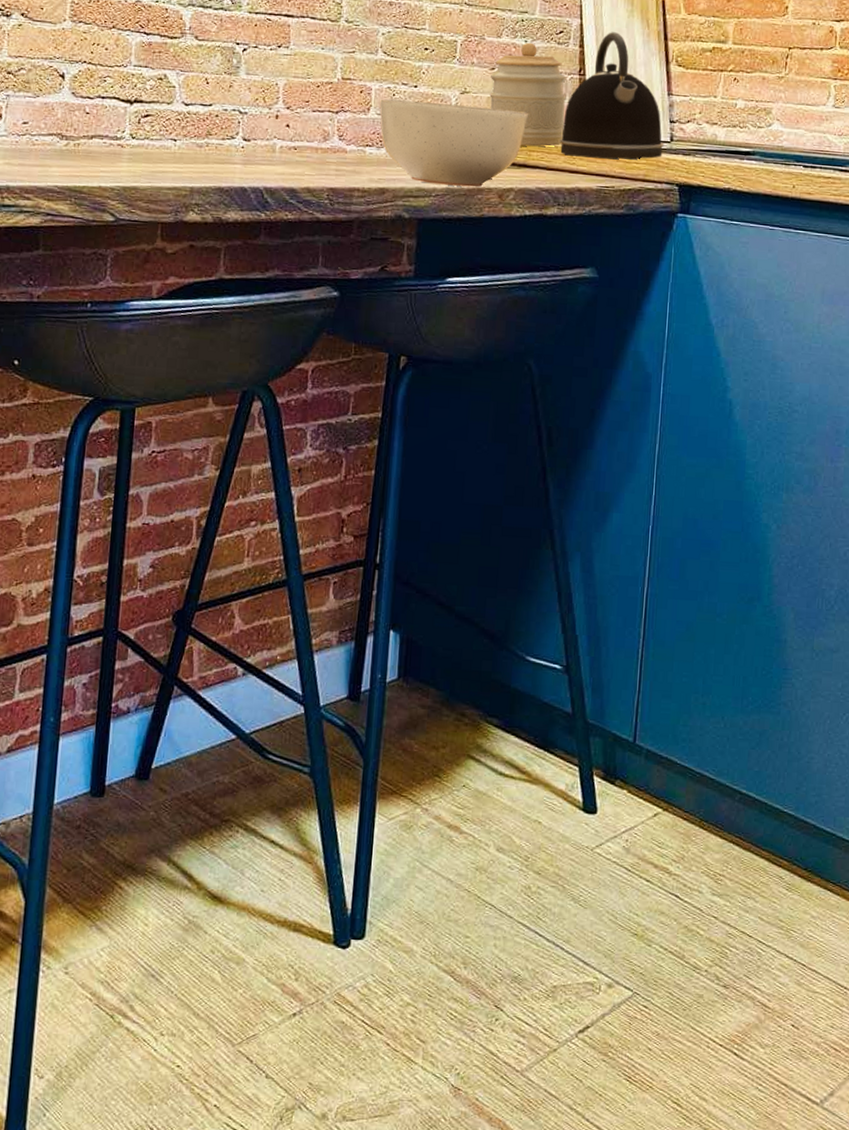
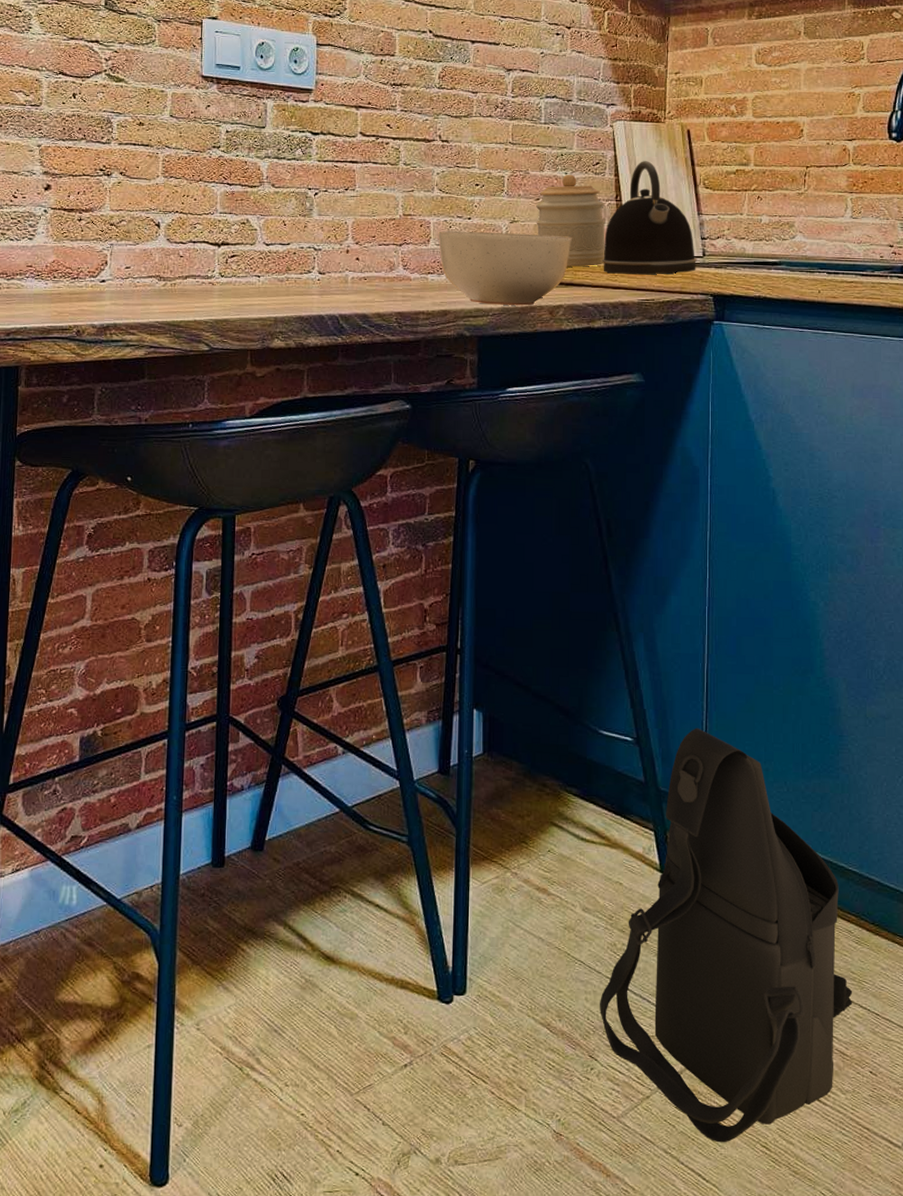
shoulder bag: none [509,656,780,1099] -> present [600,728,853,1143]

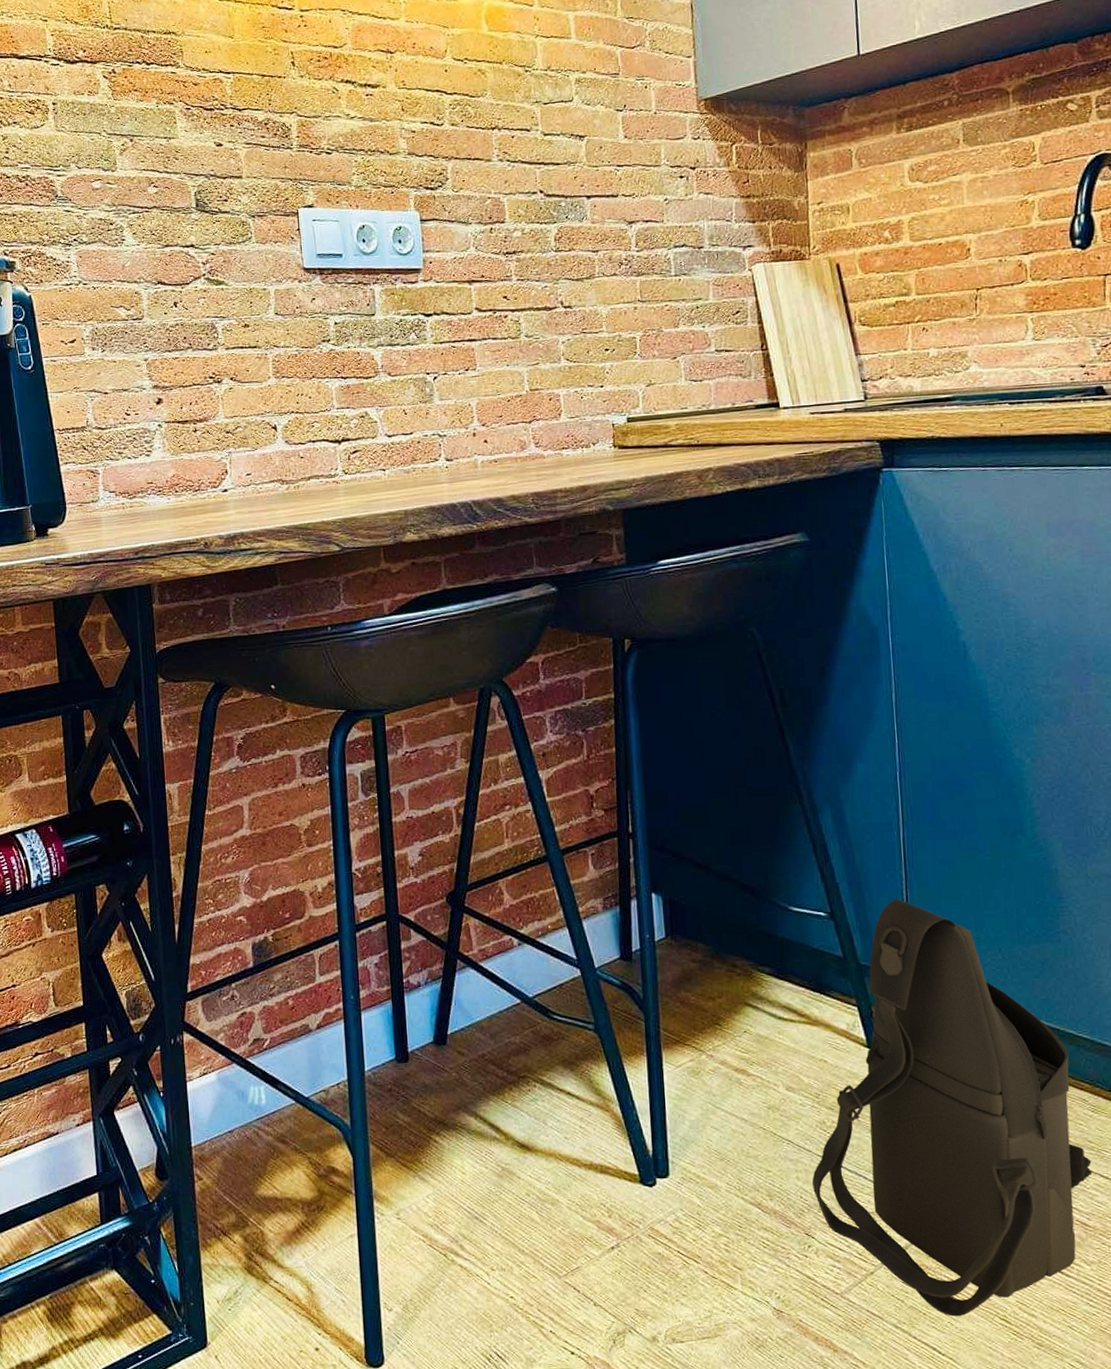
bowl: present [437,231,573,306] -> none [568,394,717,475]
jar: present [536,174,606,267] -> none [673,327,755,426]
kettle: present [602,161,697,275] -> none [751,303,859,429]

